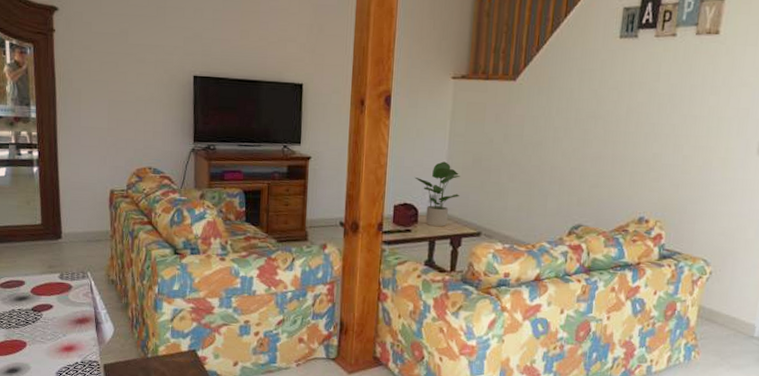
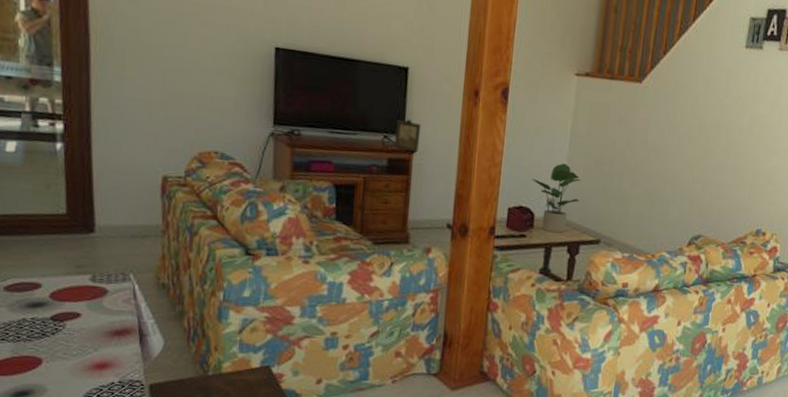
photo frame: none [292,129,315,159] -> present [393,119,422,152]

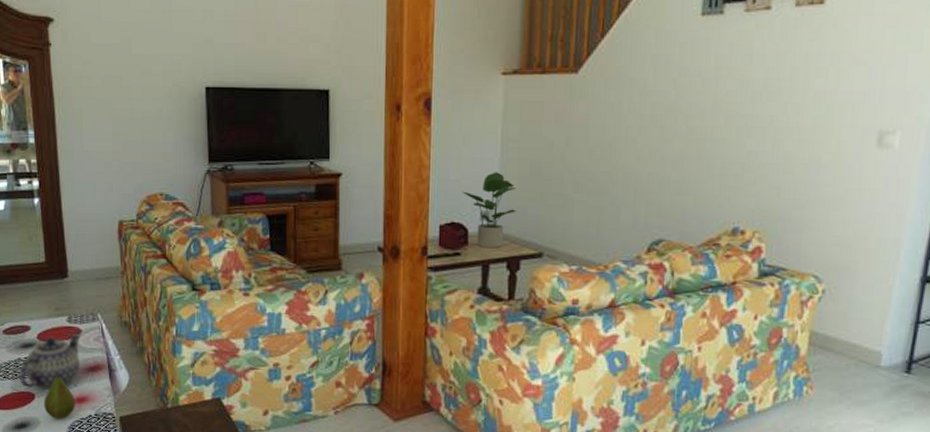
teapot: none [21,295,107,355] -> present [18,334,81,390]
fruit: none [54,335,95,387] -> present [44,372,76,420]
photo frame: present [393,119,422,152] -> none [320,142,346,176]

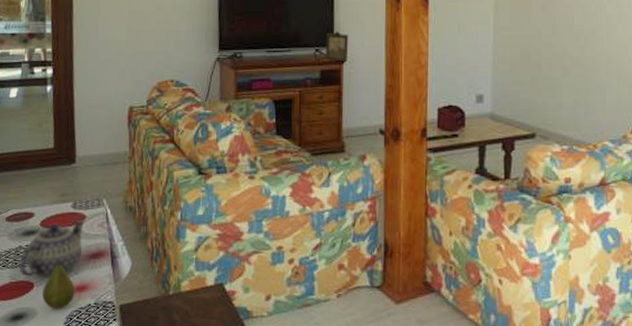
photo frame: none [320,142,346,176] -> present [325,31,349,62]
potted plant: present [462,172,516,249] -> none [458,58,509,130]

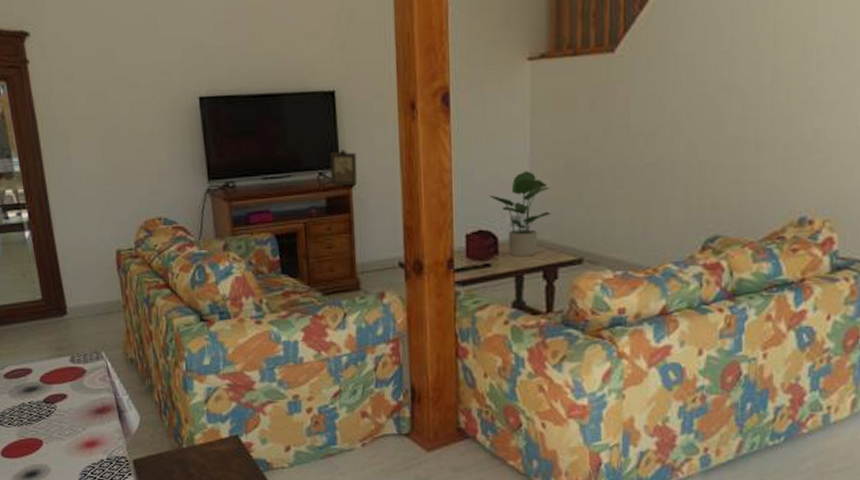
teapot: present [18,220,85,279] -> none [23,375,88,436]
fruit: present [42,259,75,310] -> none [52,415,86,466]
potted plant: none [458,58,509,130] -> present [489,171,551,257]

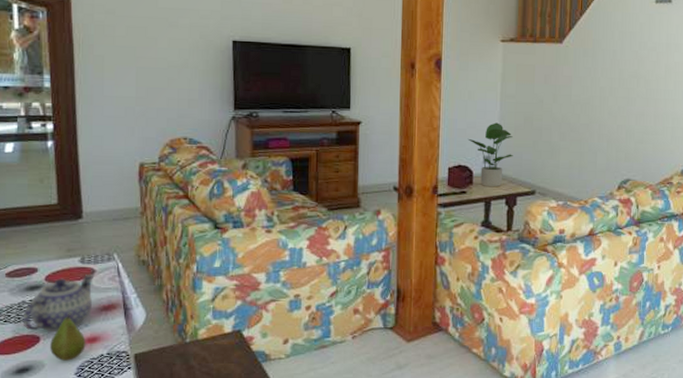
teapot: none [23,375,88,436] -> present [21,275,95,332]
fruit: none [52,415,86,466] -> present [50,313,86,361]
photo frame: present [330,149,357,186] -> none [341,94,365,124]

